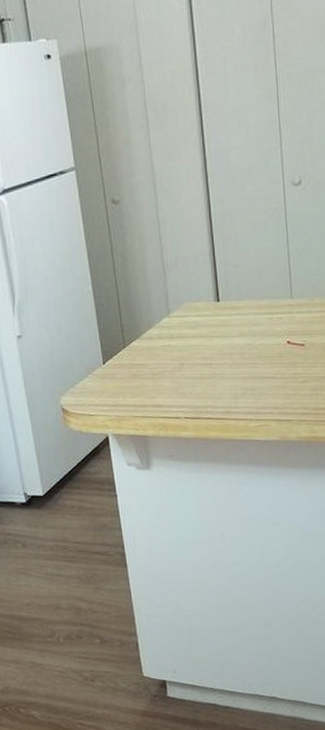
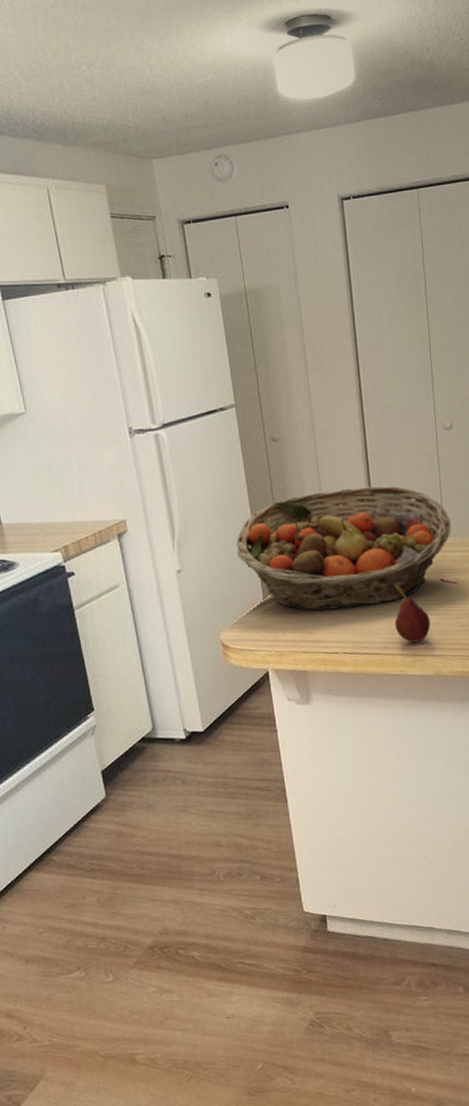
fruit basket: none [76,245,299,375] -> present [236,485,451,611]
fruit: none [238,347,276,407] -> present [394,584,431,643]

